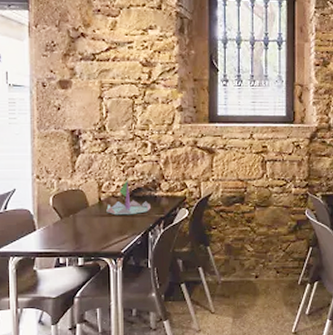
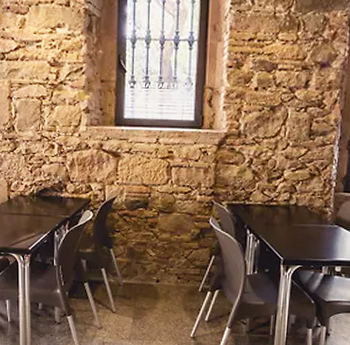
plant: present [106,179,150,214] -> none [15,179,56,214]

